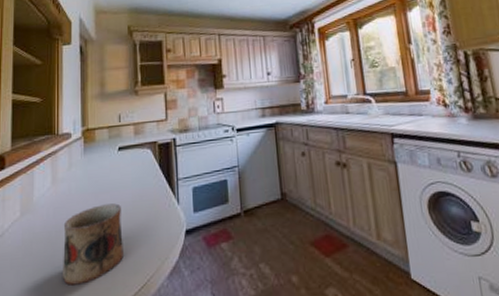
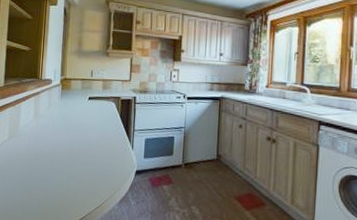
mug: present [63,203,123,286] -> none [38,140,87,197]

